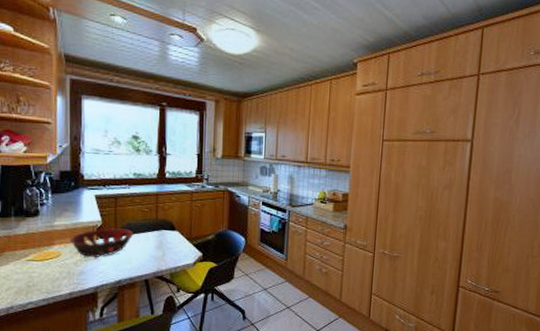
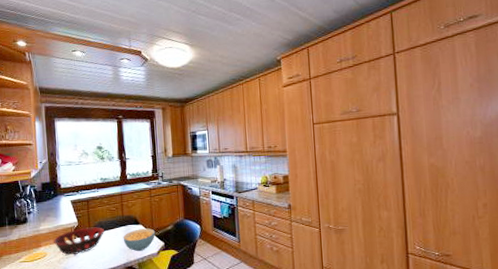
cereal bowl: none [155,235,193,261] -> present [123,228,155,252]

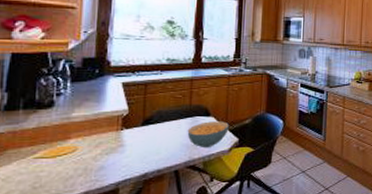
decorative bowl: present [53,227,105,255] -> none [90,117,165,150]

